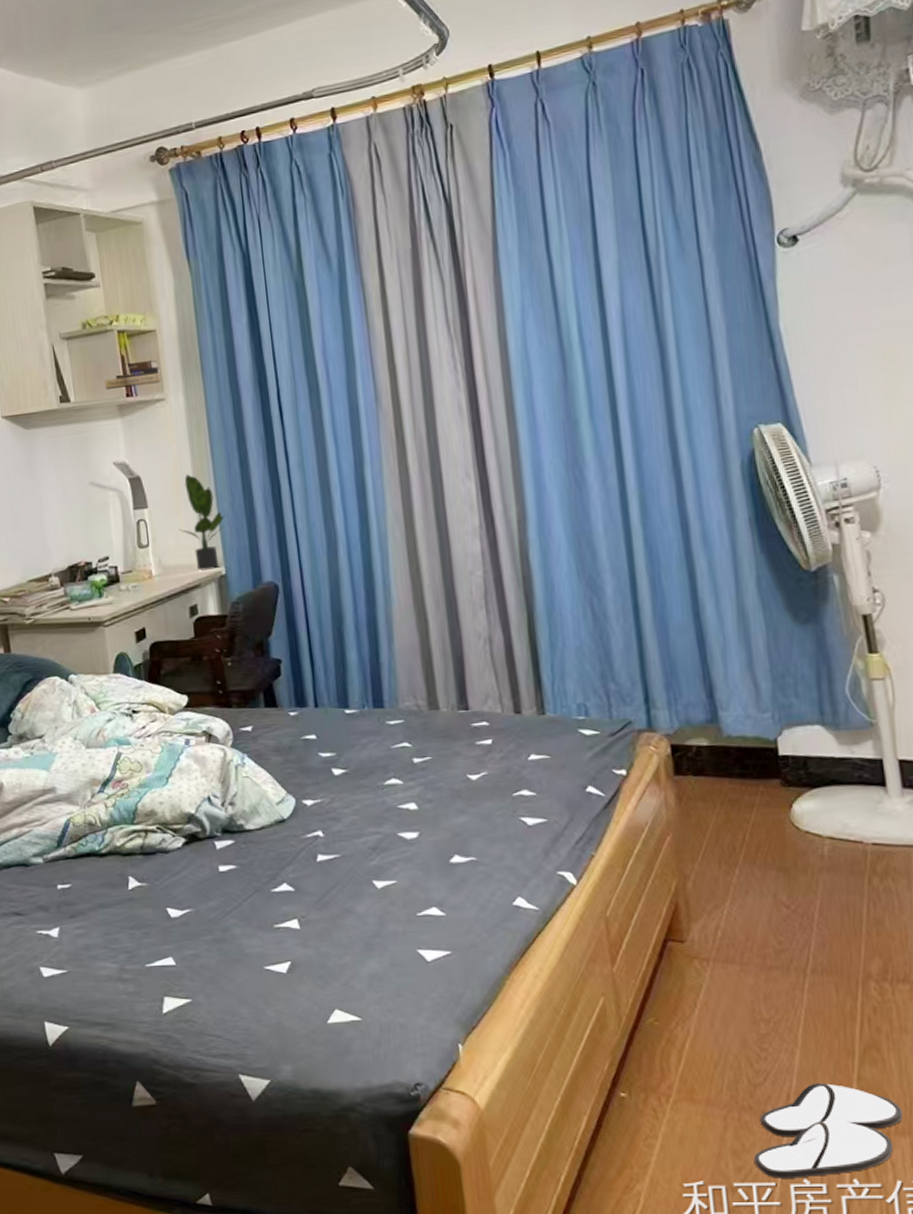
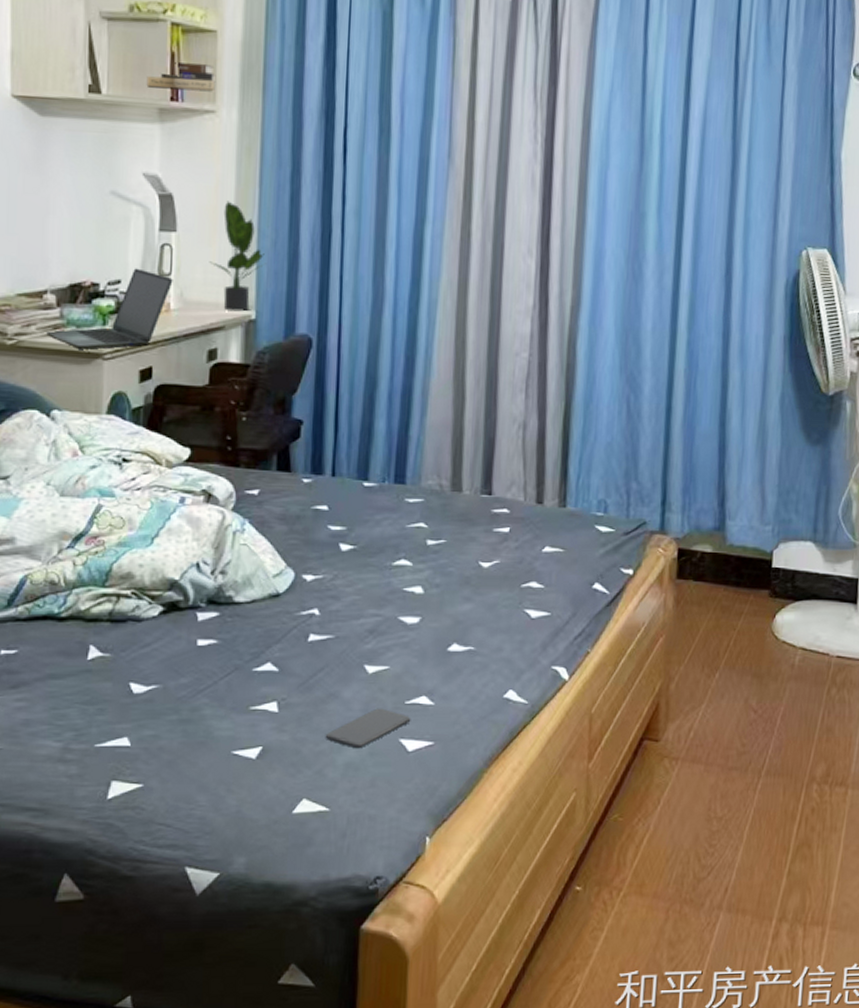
laptop: none [56,544,152,620] -> present [46,268,173,350]
smartphone: none [346,920,426,961] -> present [325,708,411,749]
slippers: present [753,1083,903,1178] -> none [686,877,820,967]

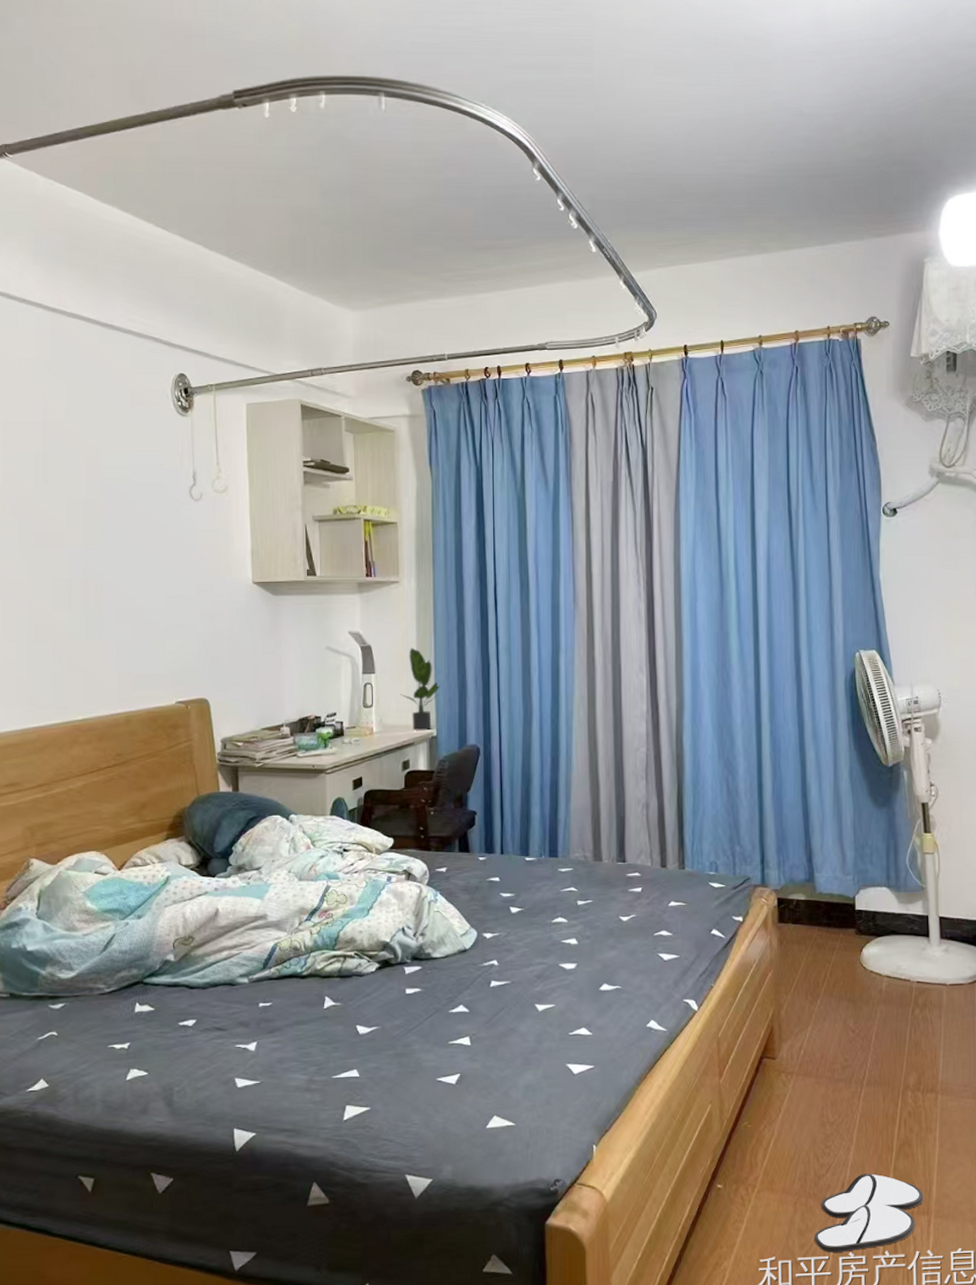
laptop: present [46,268,173,350] -> none [284,703,374,767]
books: present [146,62,216,92] -> none [348,548,398,568]
smartphone: present [325,708,411,749] -> none [508,1039,575,1073]
slippers: none [686,877,820,967] -> present [813,1173,924,1253]

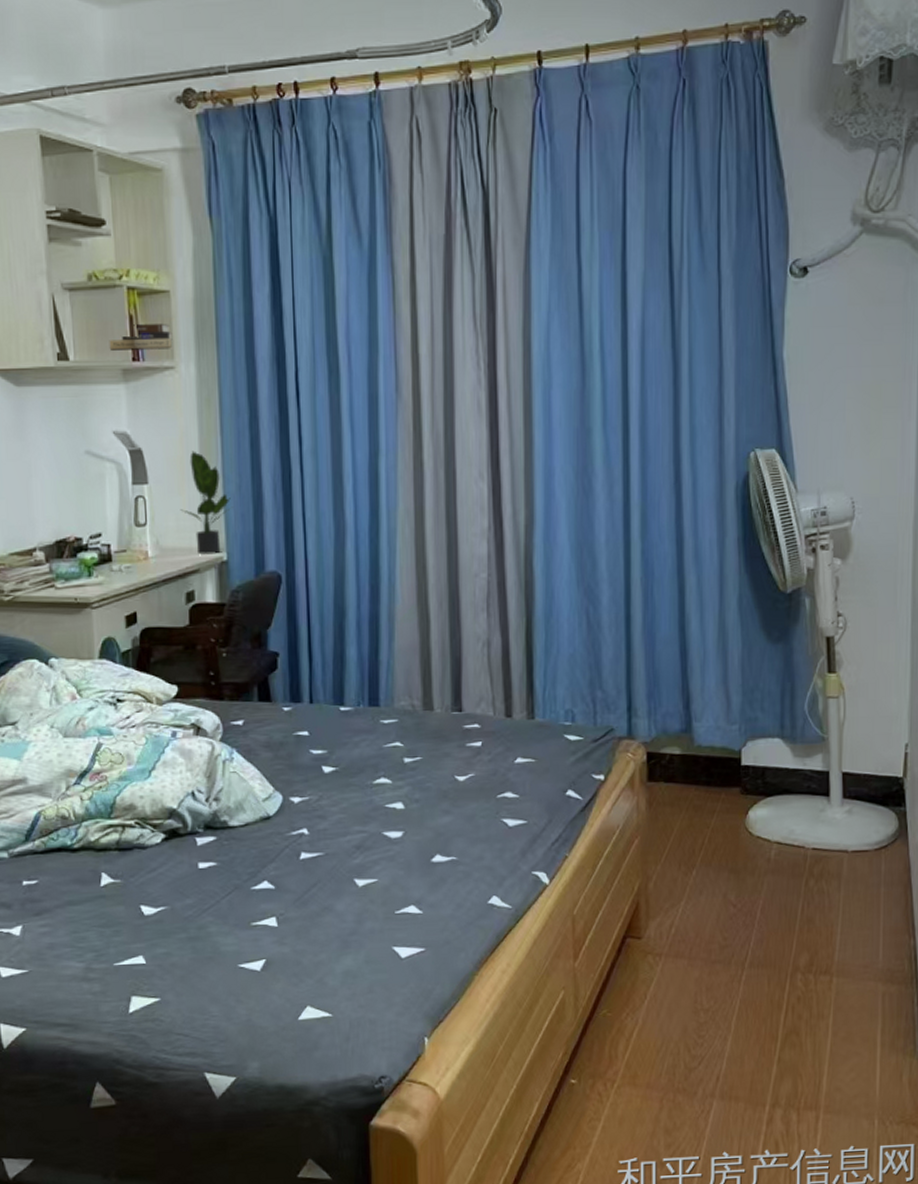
books: none [348,548,398,568] -> present [109,324,173,350]
slippers: present [813,1173,924,1253] -> none [682,1066,812,1153]

